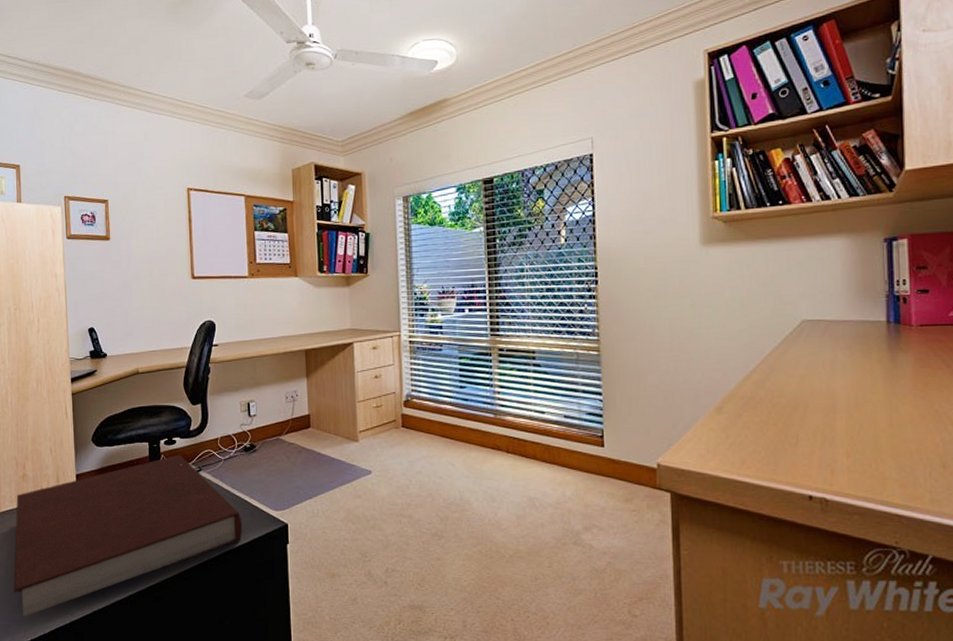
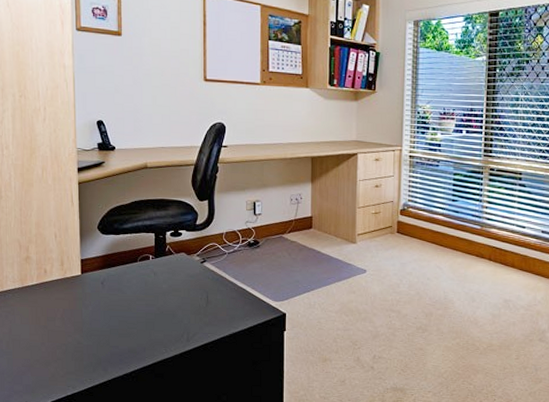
notebook: present [13,454,243,617] -> none [15,246,243,388]

